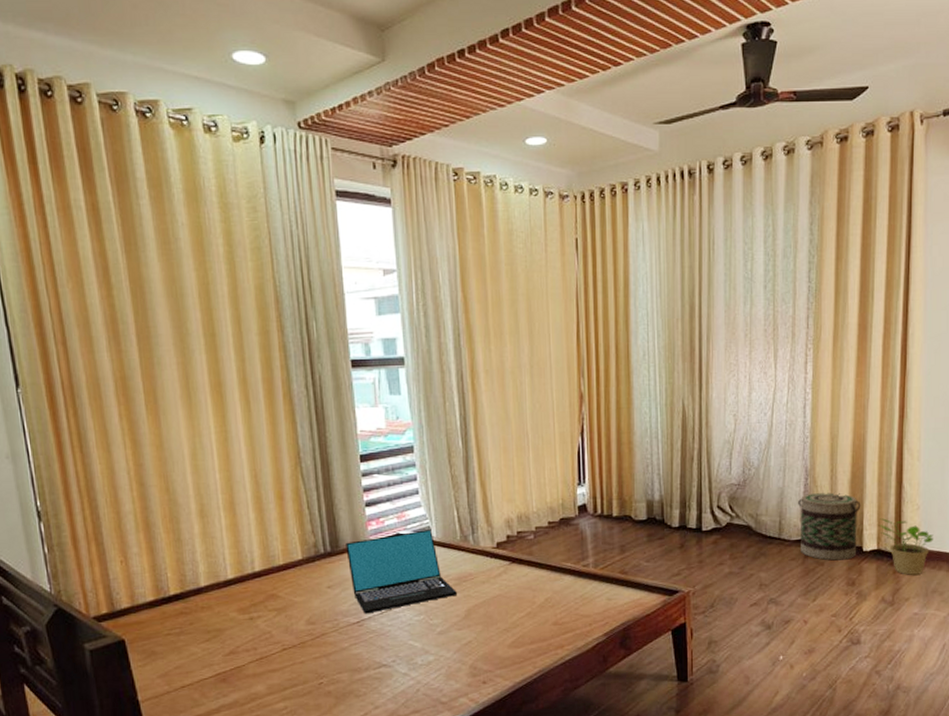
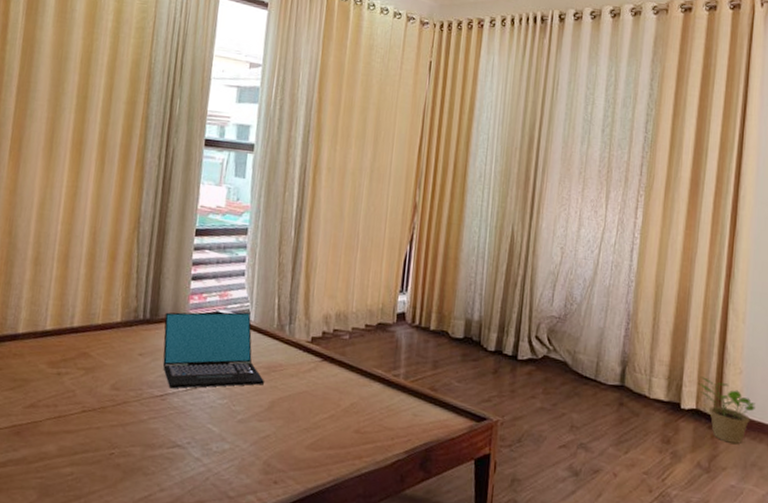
basket: present [798,491,861,561] -> none [616,339,682,415]

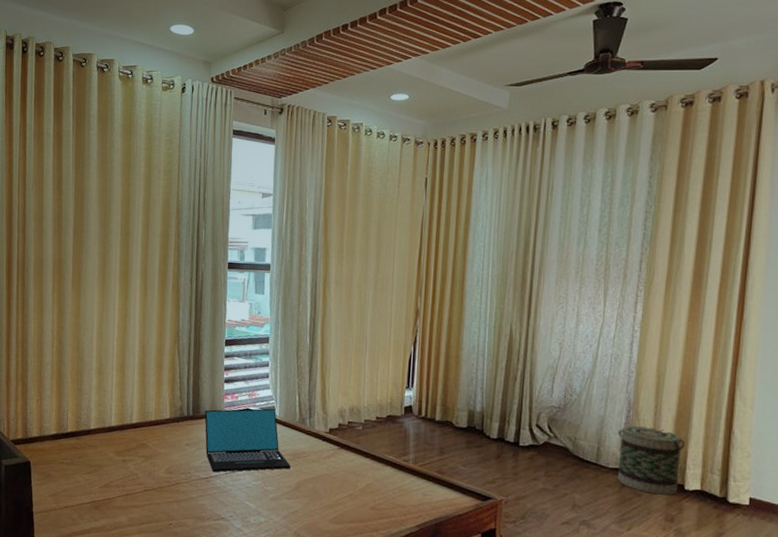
basket: none [616,339,682,415] -> present [618,426,686,495]
potted plant: present [698,377,755,444] -> none [703,460,765,523]

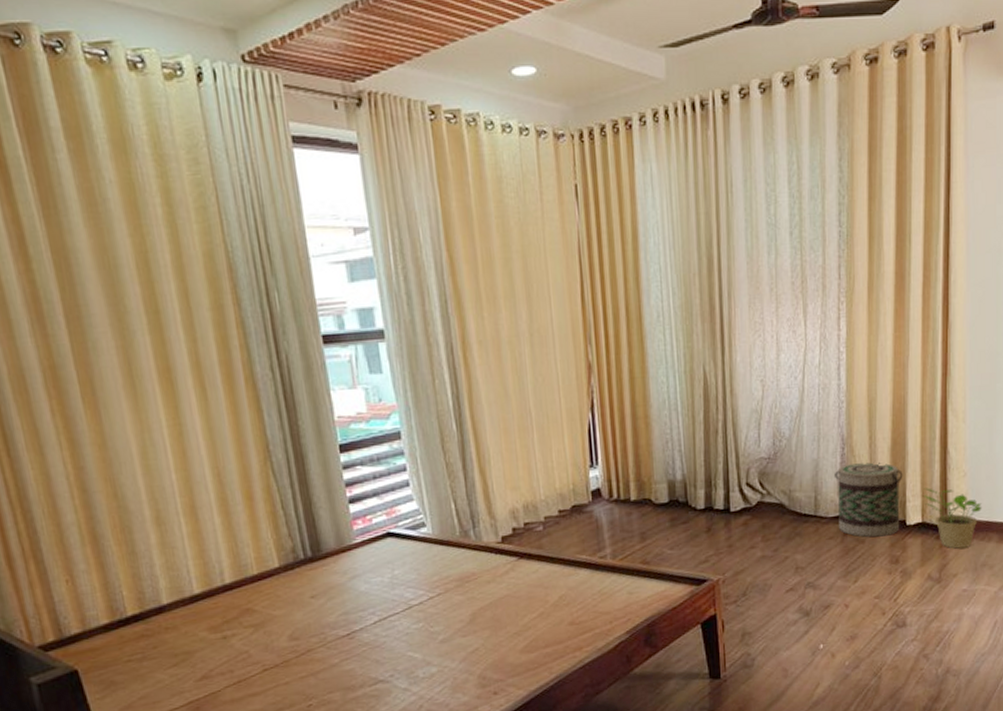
laptop: present [204,408,292,472] -> none [328,526,461,625]
potted plant: none [703,460,765,523] -> present [922,488,982,549]

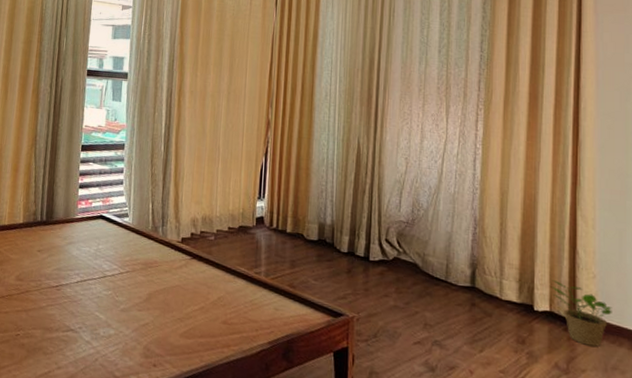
basket: present [835,460,903,538] -> none [466,243,532,316]

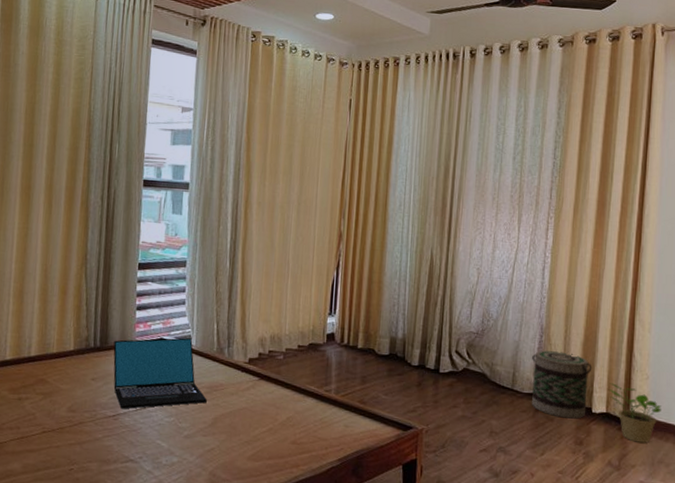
laptop: none [57,215,143,281] -> present [113,337,208,409]
basket: none [466,243,532,316] -> present [532,350,592,419]

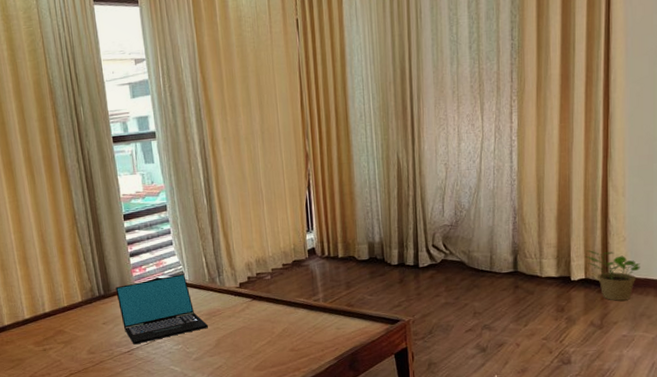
basket: present [532,350,592,419] -> none [508,227,568,290]

